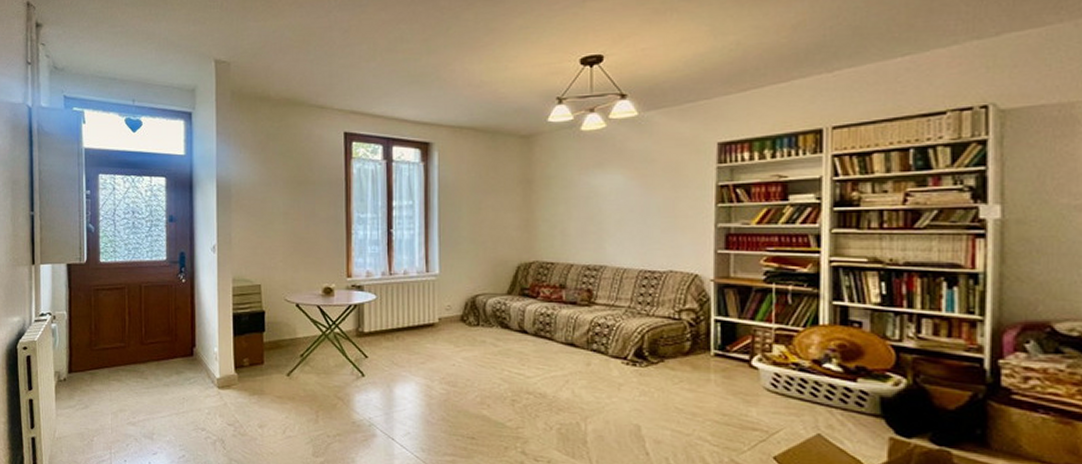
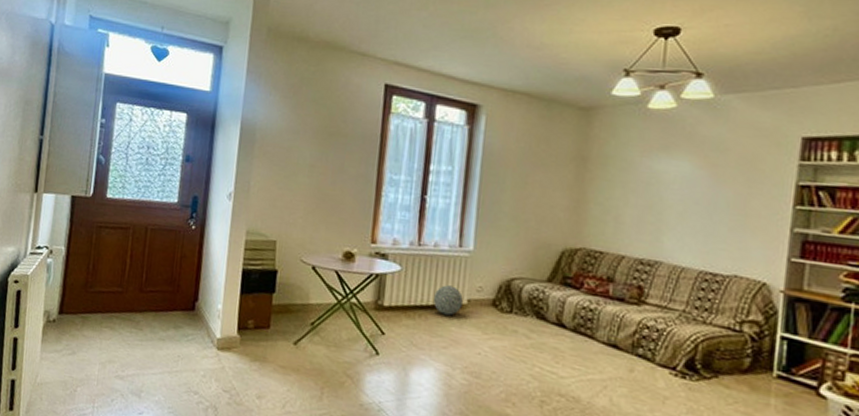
decorative ball: none [407,307,434,334] -> present [433,285,463,316]

